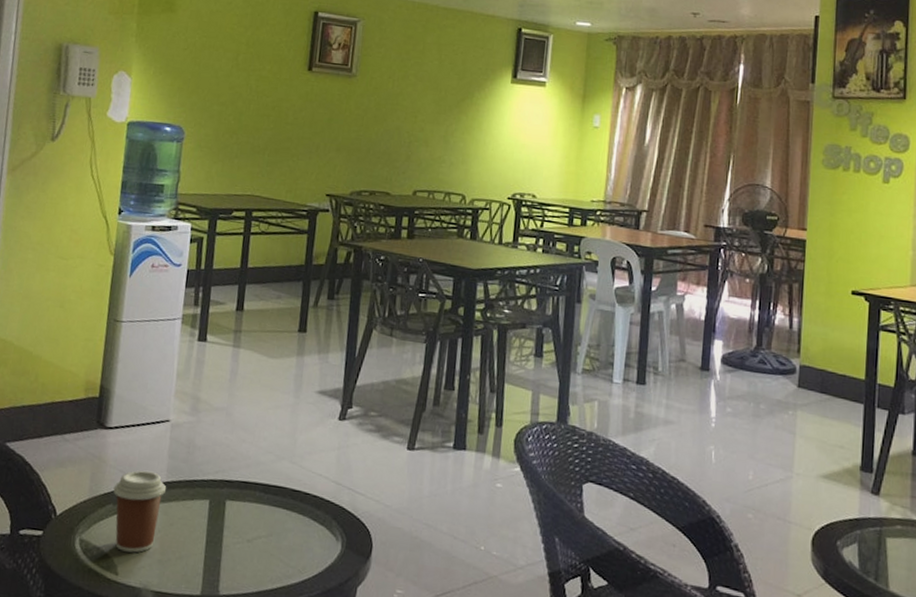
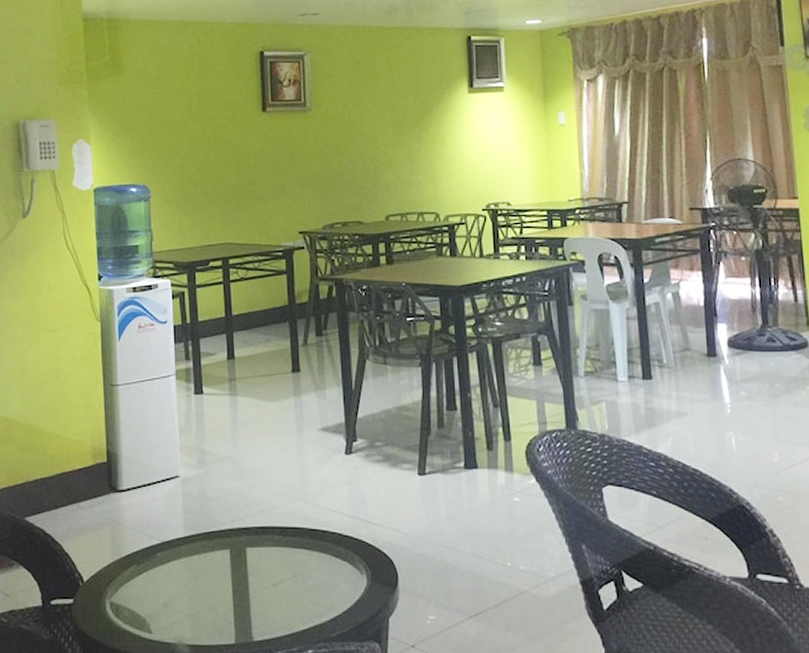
coffee cup: present [113,470,167,553] -> none [134,528,186,610]

